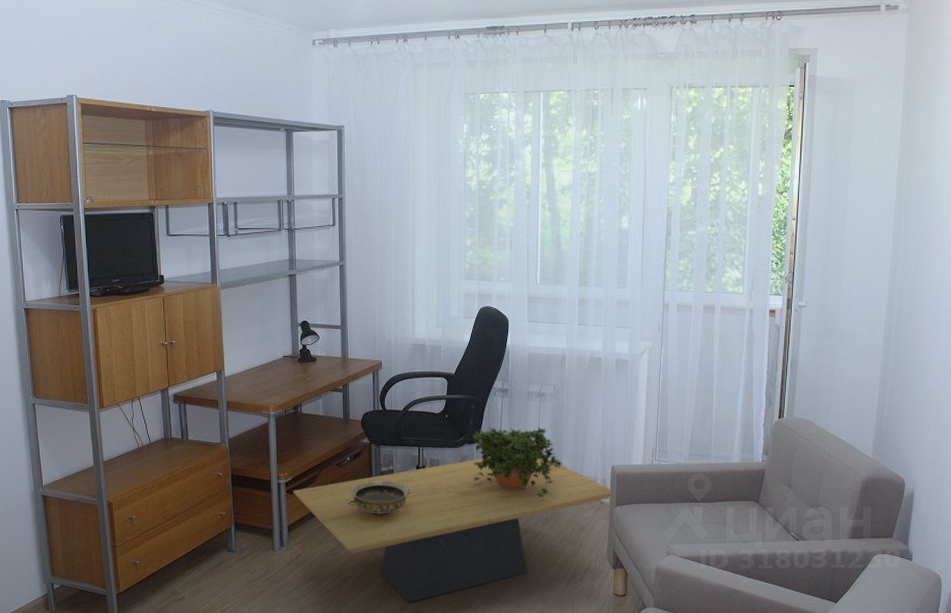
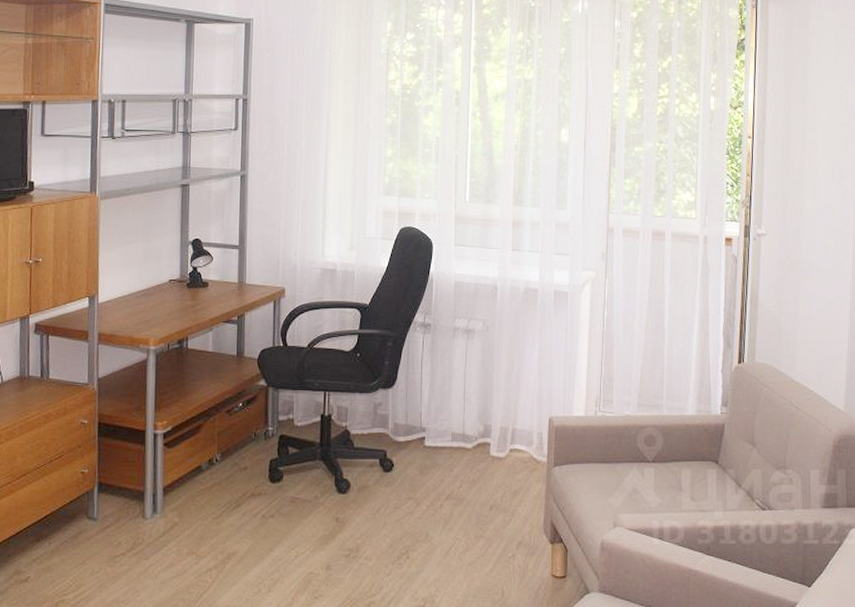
coffee table: present [293,457,612,603] -> none [172,405,550,586]
ceramic bowl: present [348,481,412,517] -> none [237,432,314,477]
potted plant: present [471,426,562,497] -> none [386,368,492,455]

